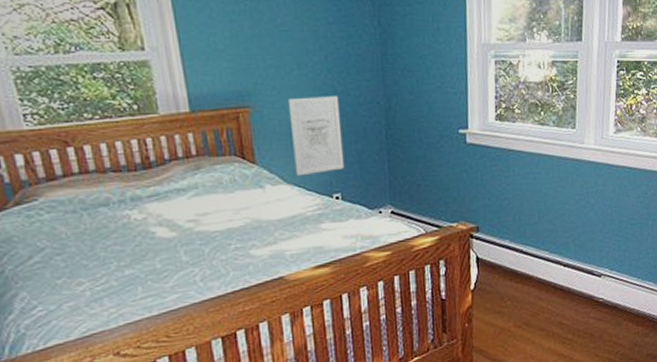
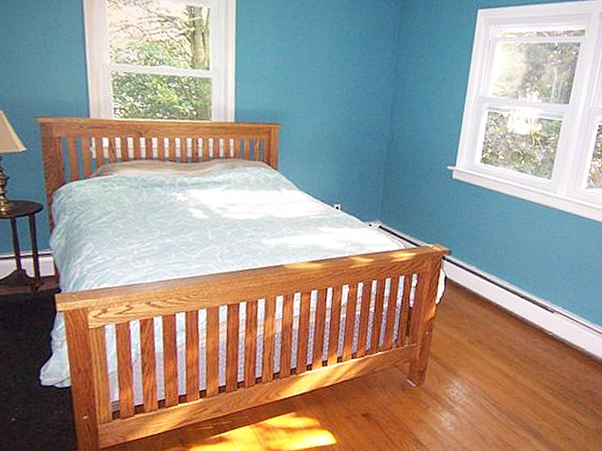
wall art: present [287,96,345,177] -> none [307,122,351,186]

